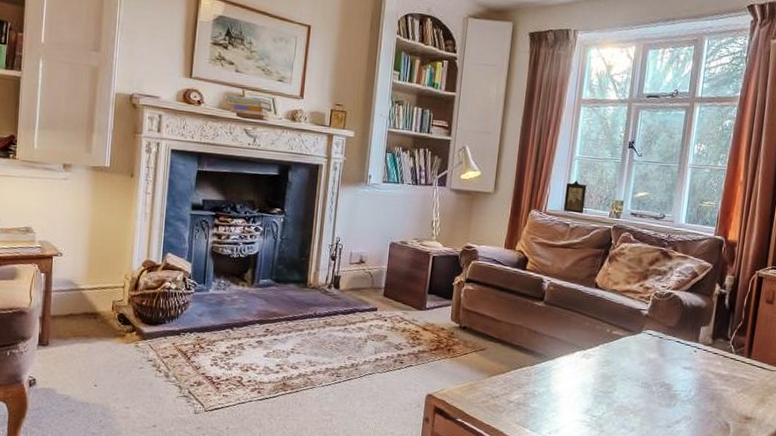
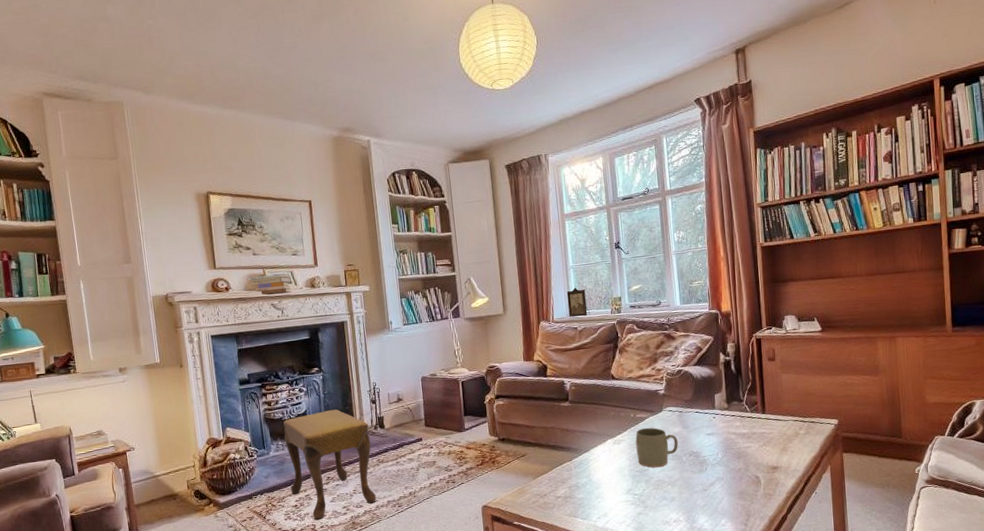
footstool: none [224,256,322,374] -> present [283,409,377,521]
mug: none [604,346,651,392] -> present [635,427,678,468]

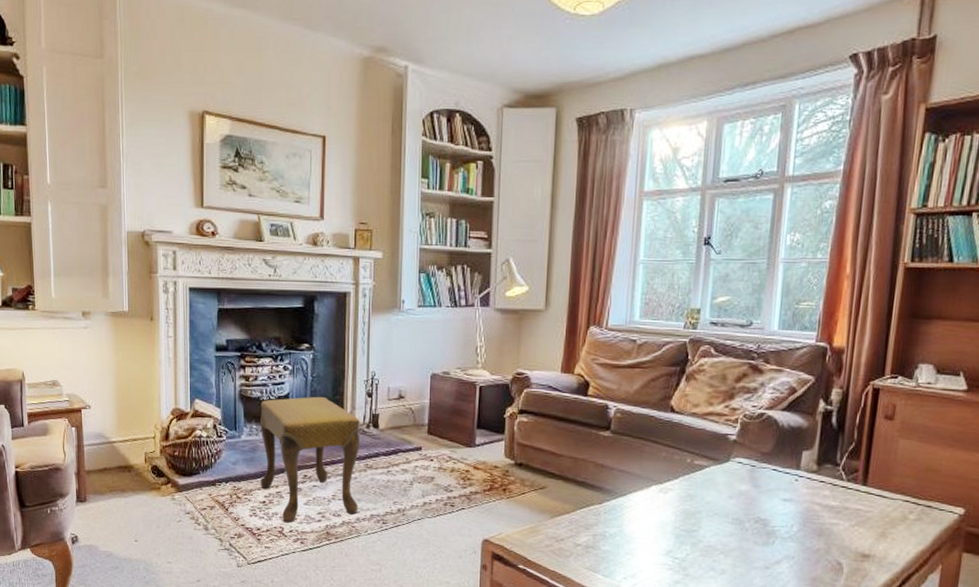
books: present [247,274,291,295] -> none [238,223,290,249]
photo frame: present [566,287,591,318] -> none [628,289,657,327]
mug: present [635,427,678,468] -> none [686,478,743,530]

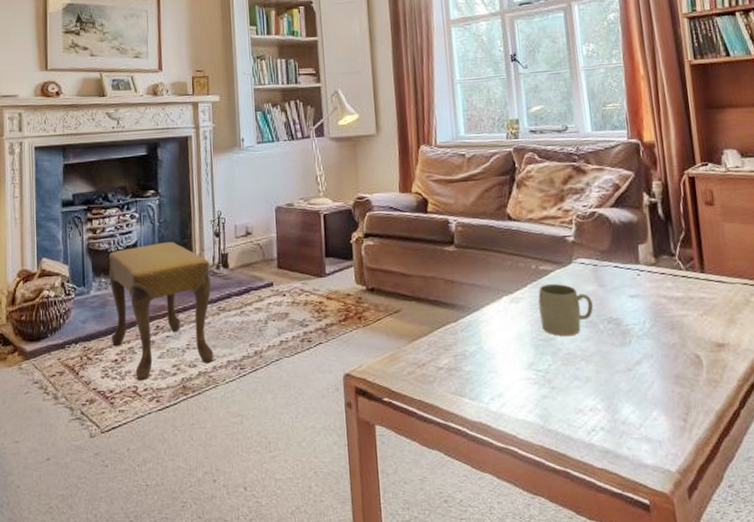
mug: none [686,478,743,530] -> present [538,283,593,336]

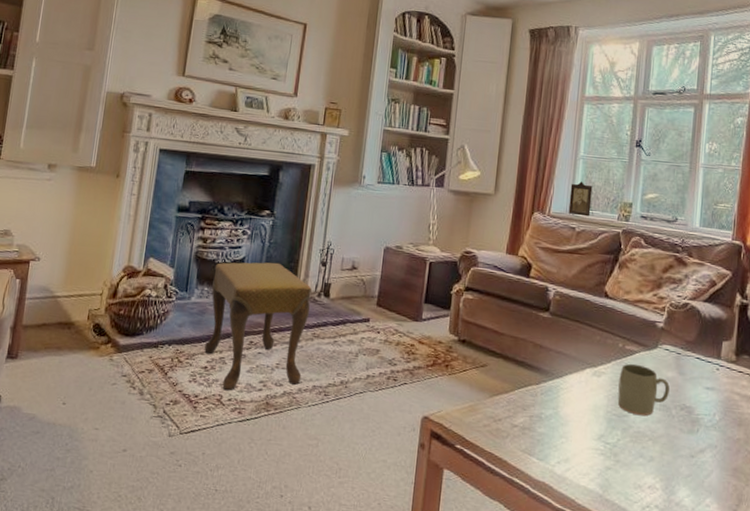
photo frame: none [452,106,482,142] -> present [568,181,594,217]

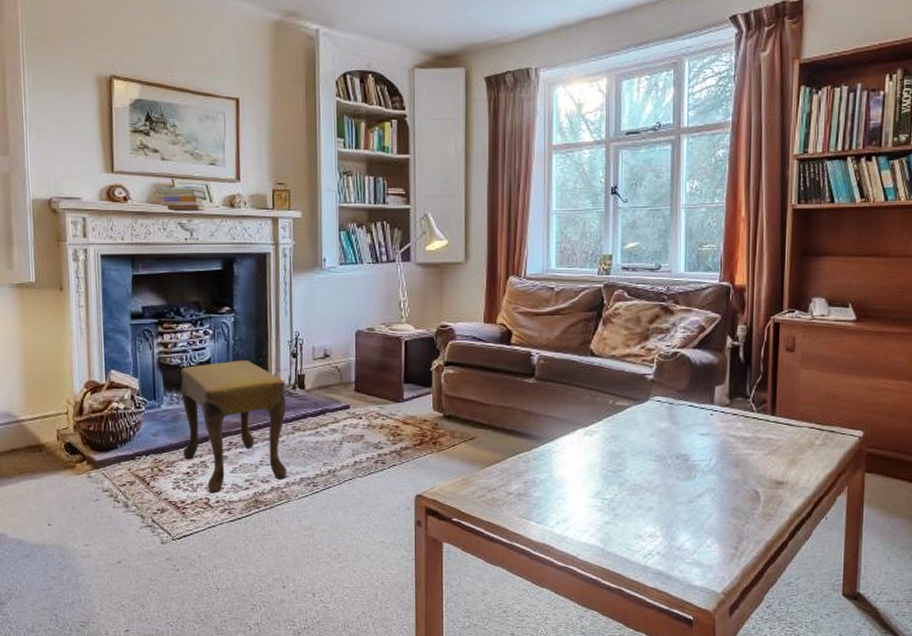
books: none [216,93,264,121] -> present [151,187,205,212]
photo frame: present [568,181,594,217] -> none [545,238,573,275]
mug: present [617,363,670,416] -> none [612,419,664,468]

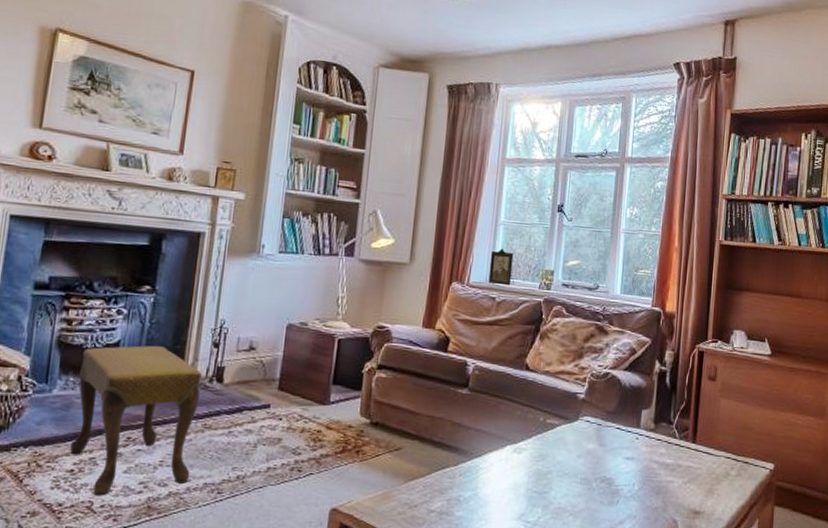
books: present [151,187,205,212] -> none [82,149,143,182]
photo frame: none [545,238,573,275] -> present [488,248,515,286]

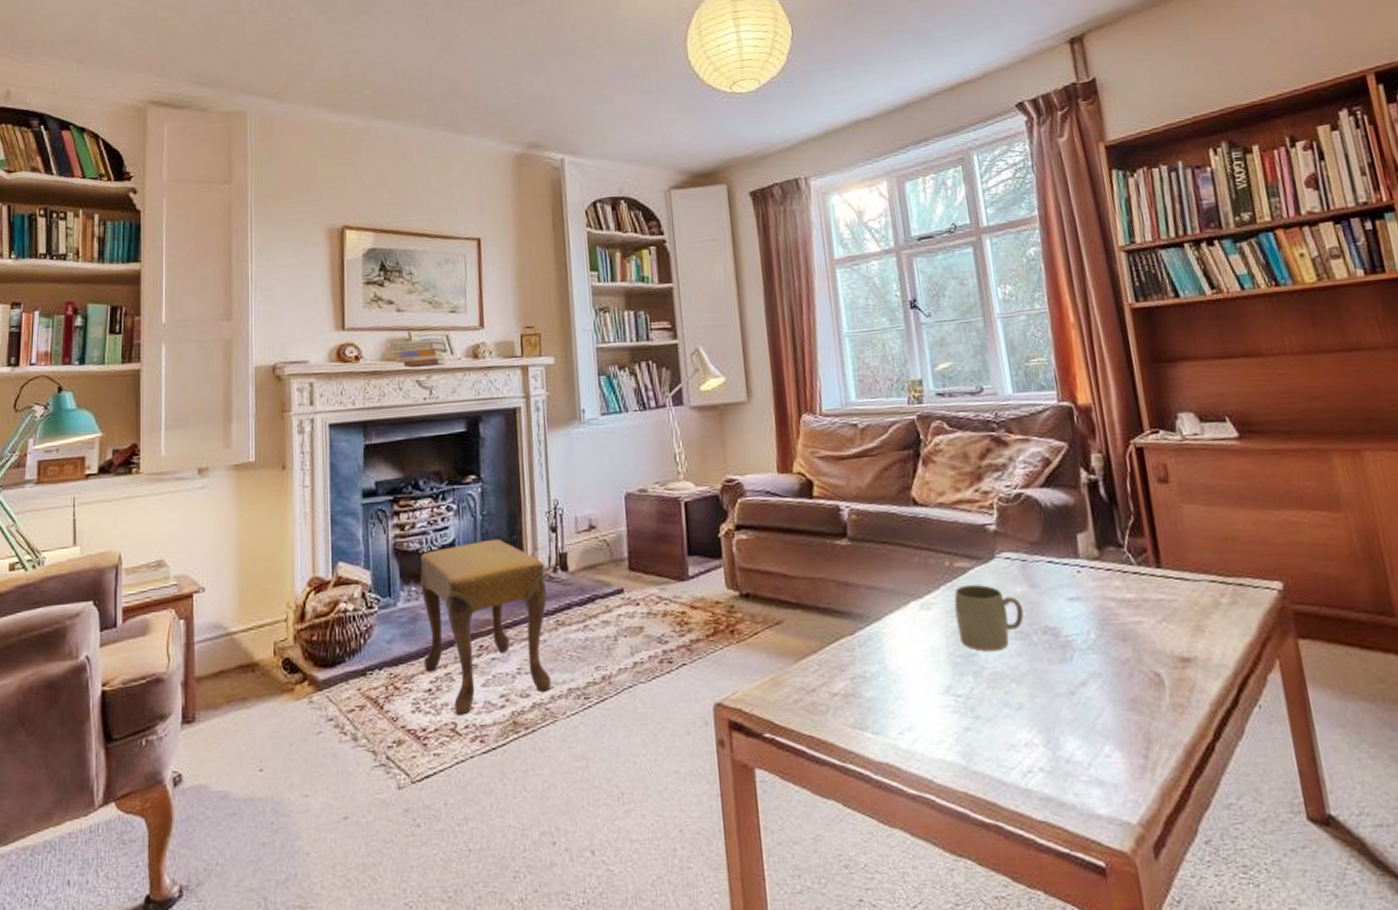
books: none [82,149,143,182] -> present [386,338,446,368]
photo frame: present [488,248,515,286] -> none [840,364,878,409]
mug: none [538,437,590,490] -> present [954,584,1024,651]

